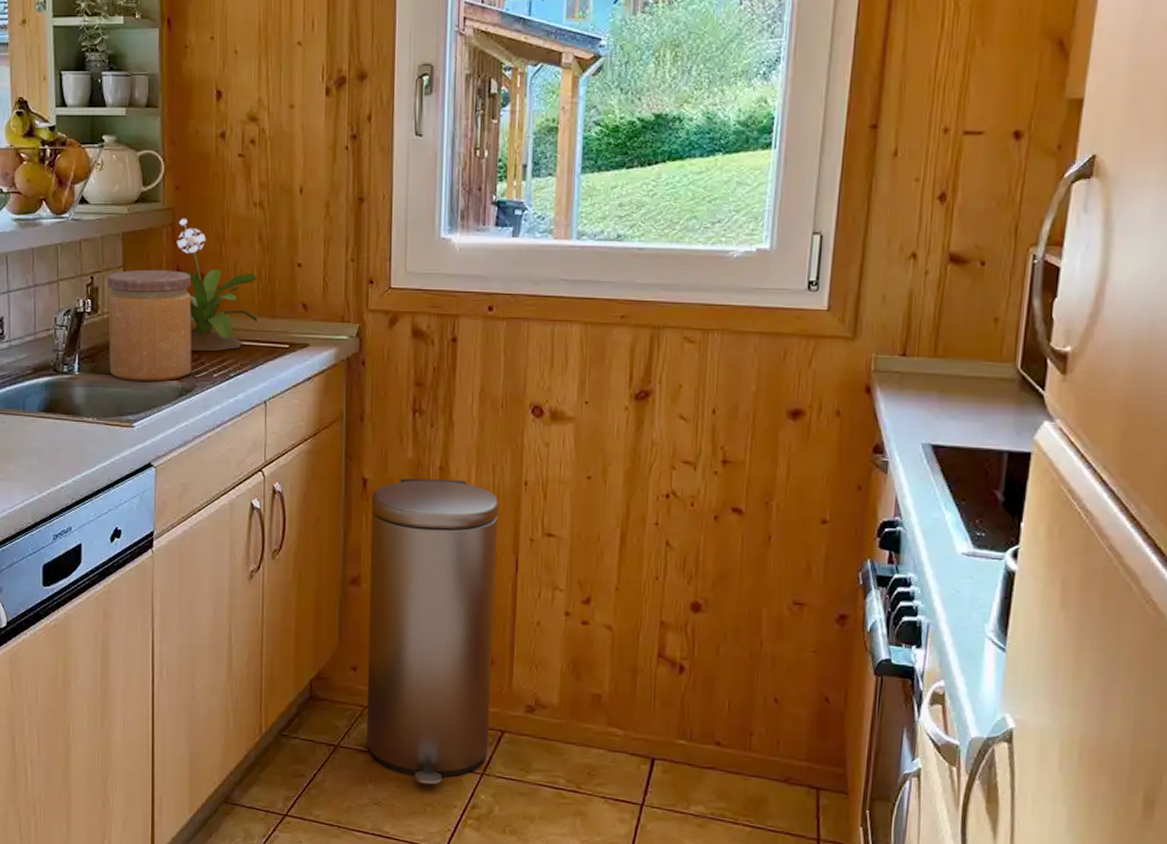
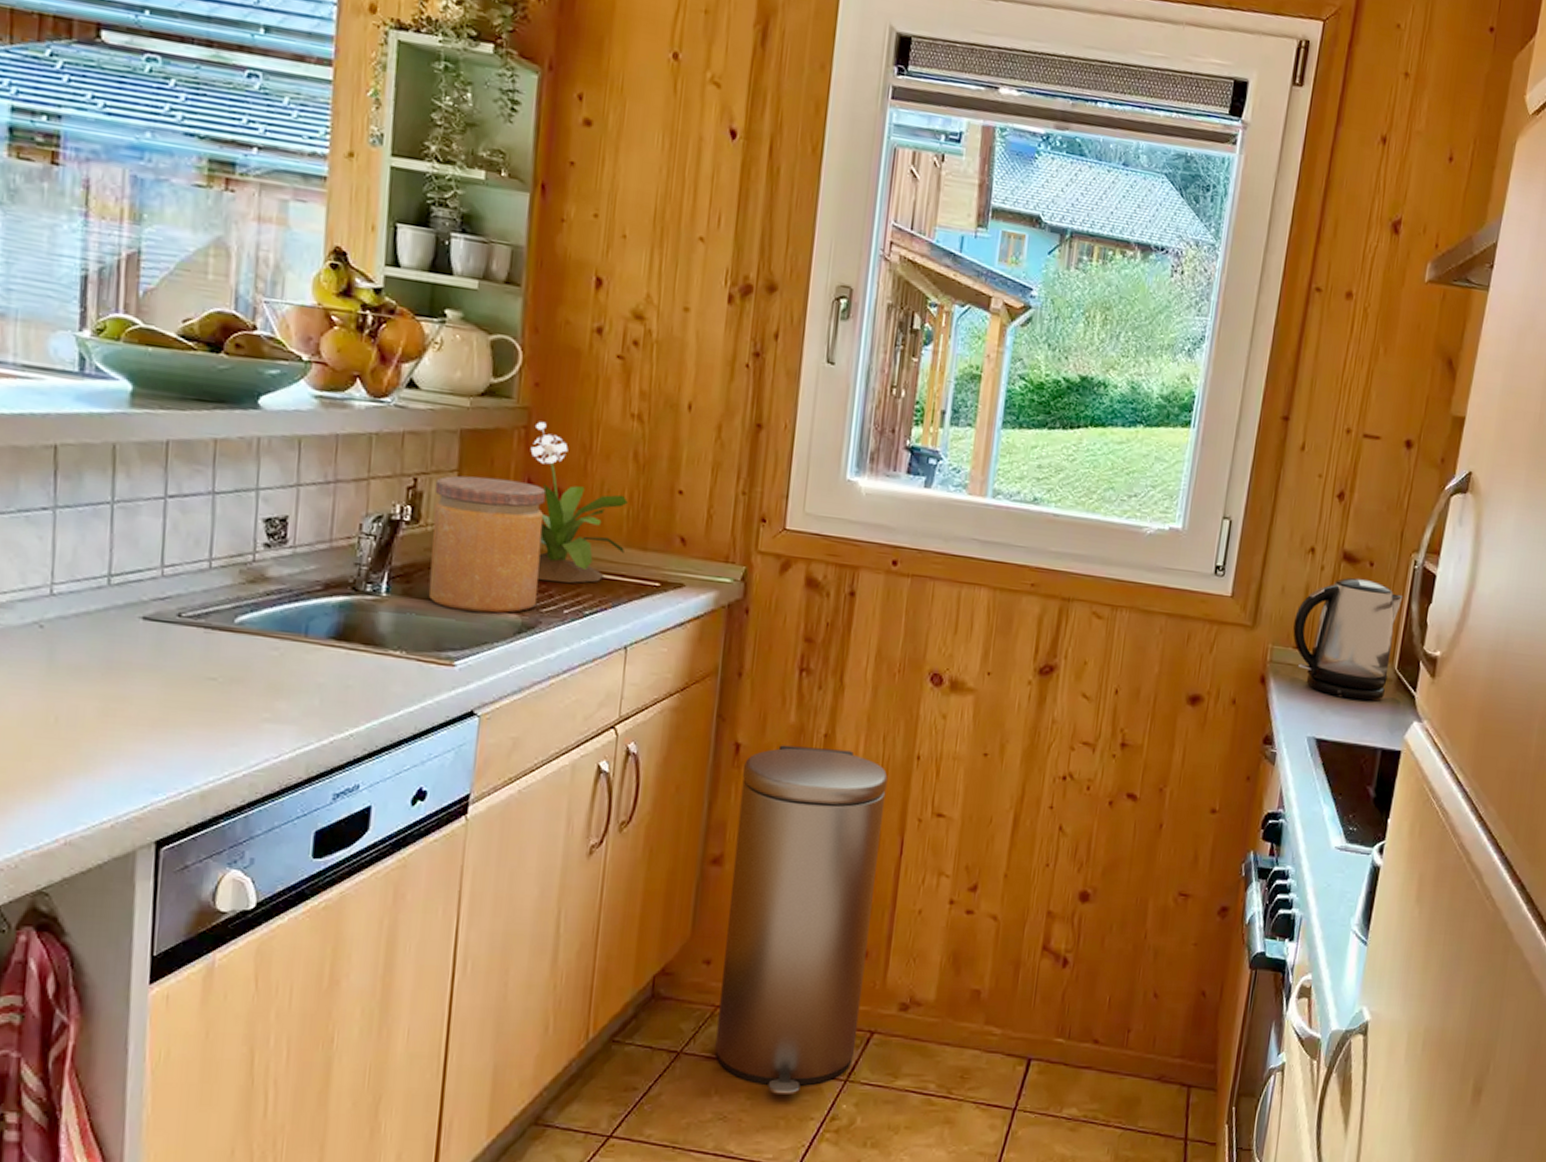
kettle: none [898,278,1023,403] -> present [1292,577,1403,701]

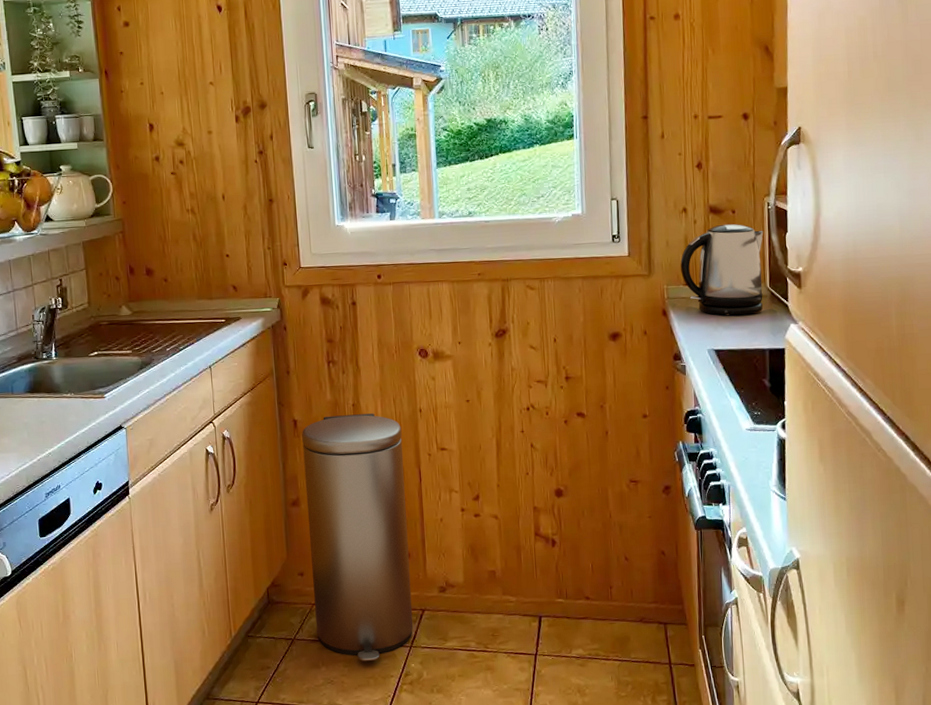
jar: present [428,475,546,613] -> none [73,268,149,360]
potted flower: present [530,421,628,584] -> none [127,226,198,332]

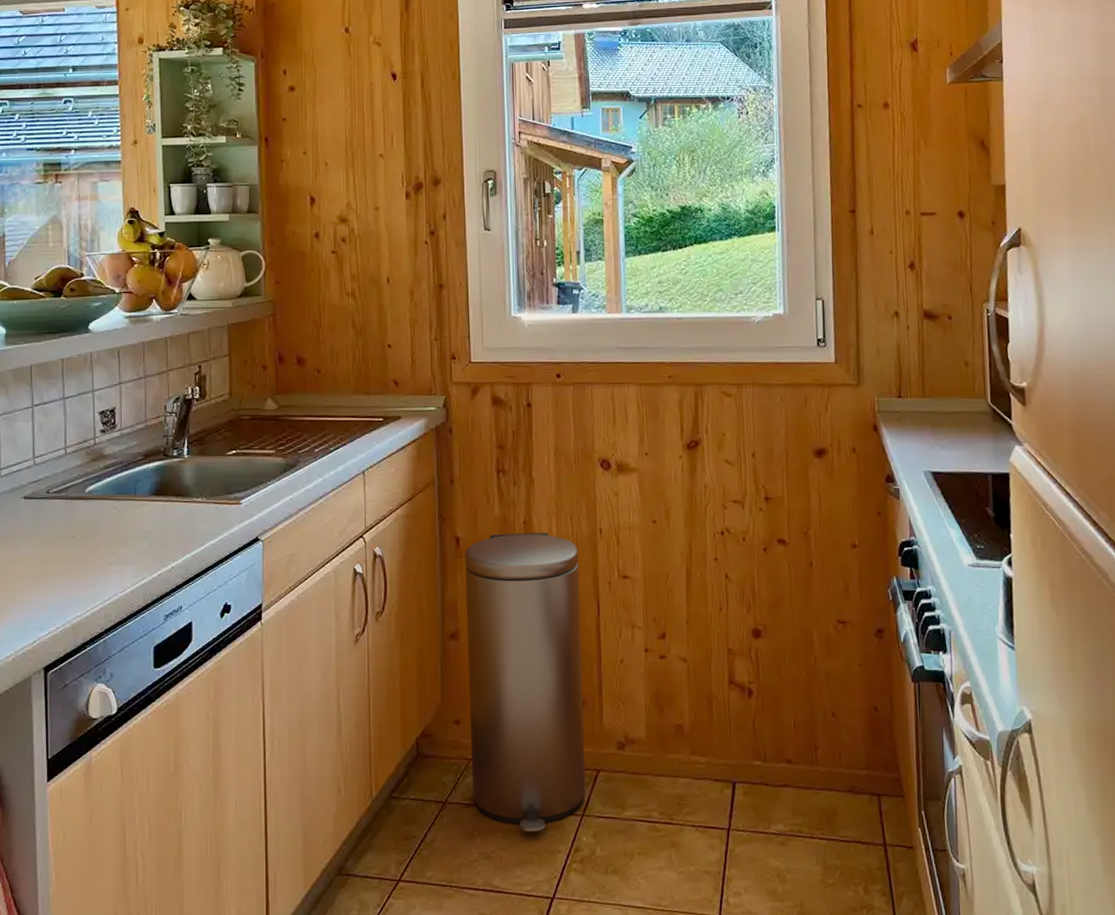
kettle: present [680,223,764,316] -> none [892,330,984,434]

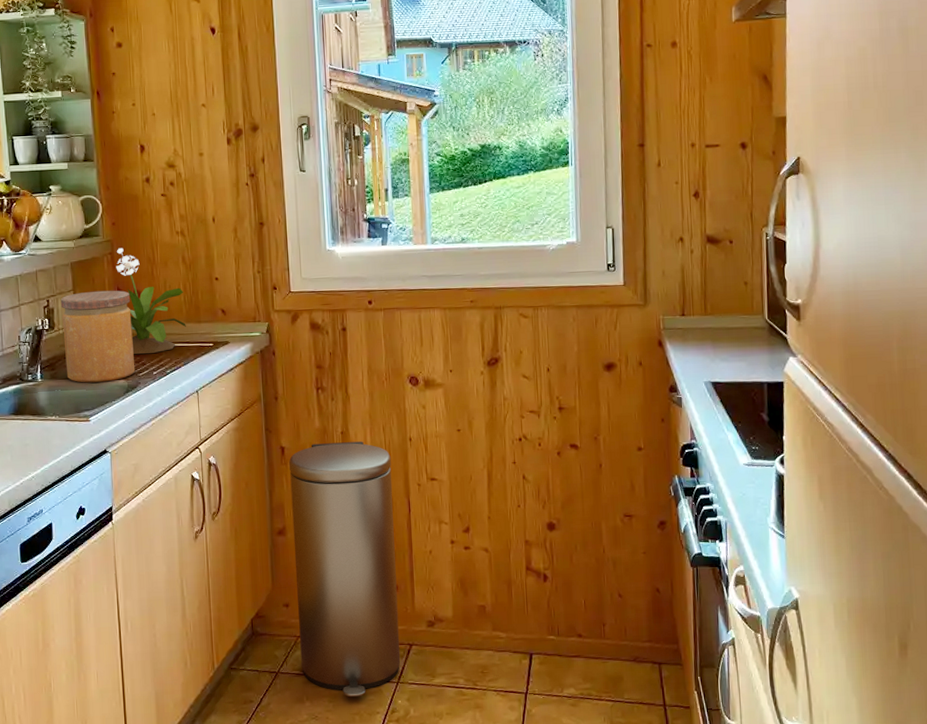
jar: none [214,356,295,460] -> present [60,290,136,383]
potted flower: none [278,309,354,430] -> present [116,247,186,355]

